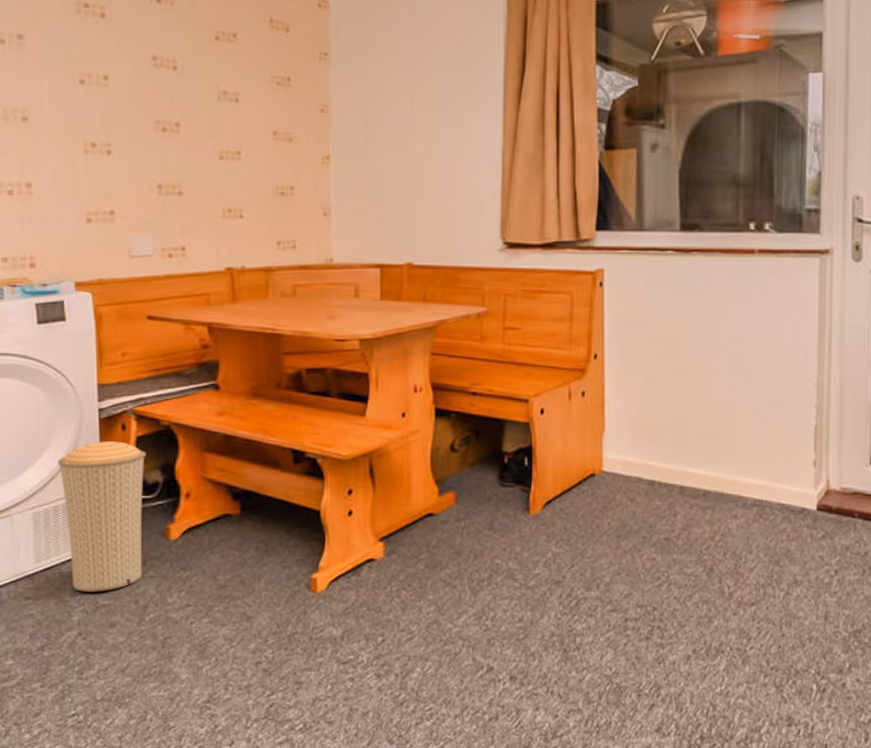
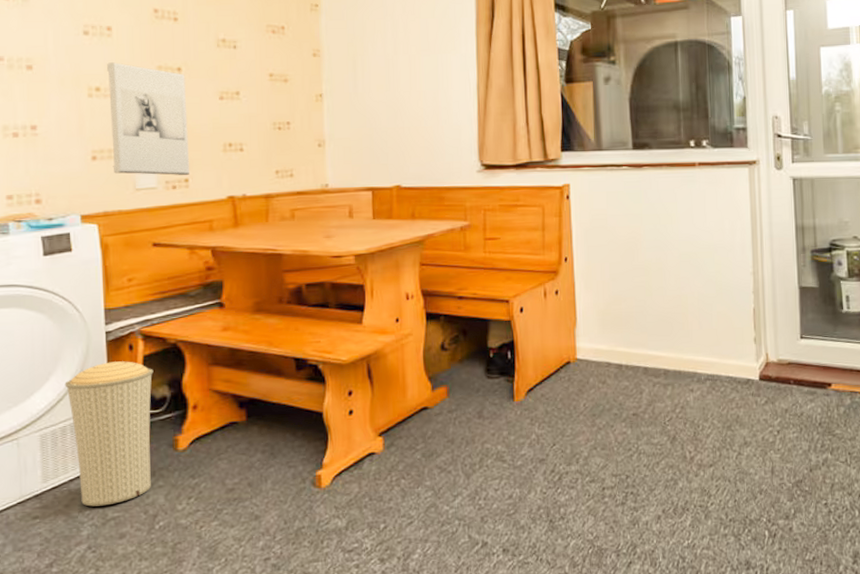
wall sculpture: none [102,115,187,244] -> present [106,62,190,176]

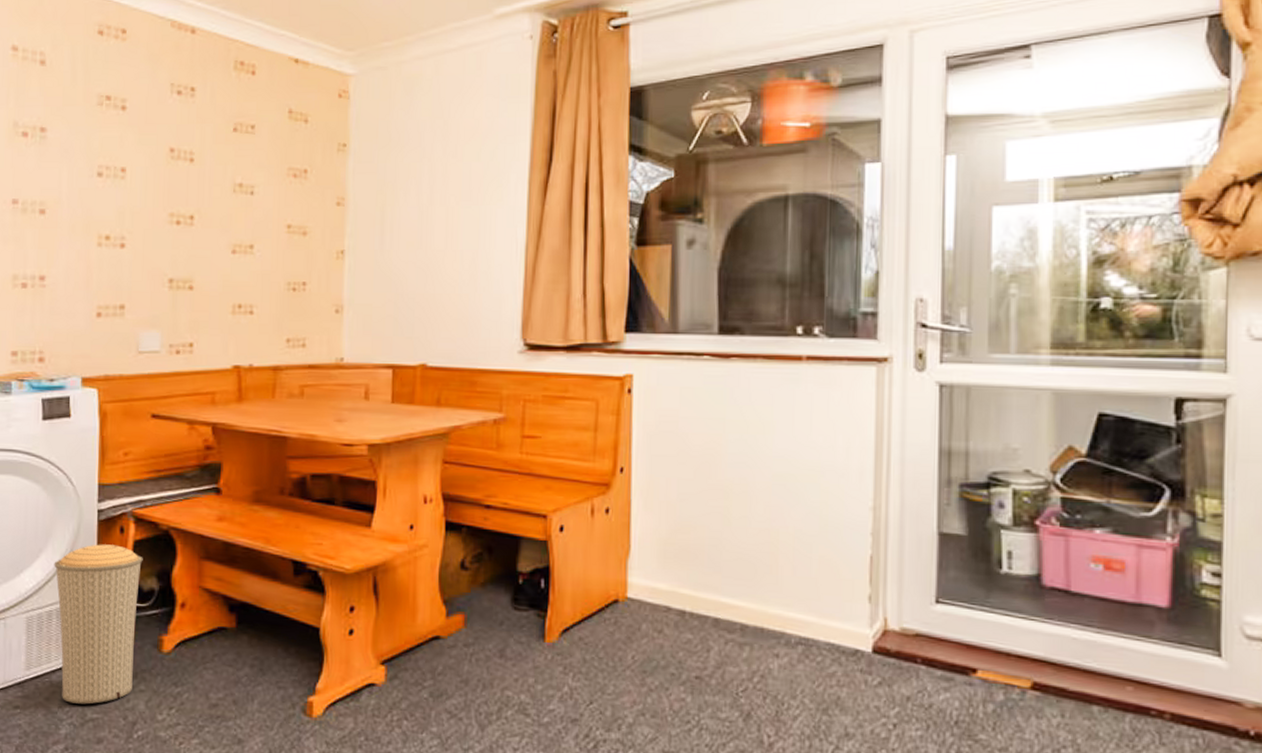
wall sculpture: present [106,62,190,176] -> none [117,208,197,340]

